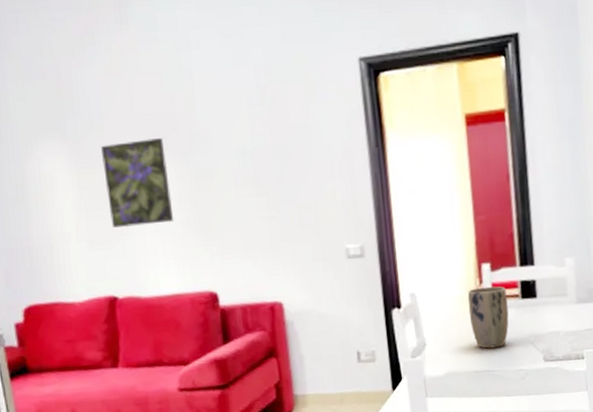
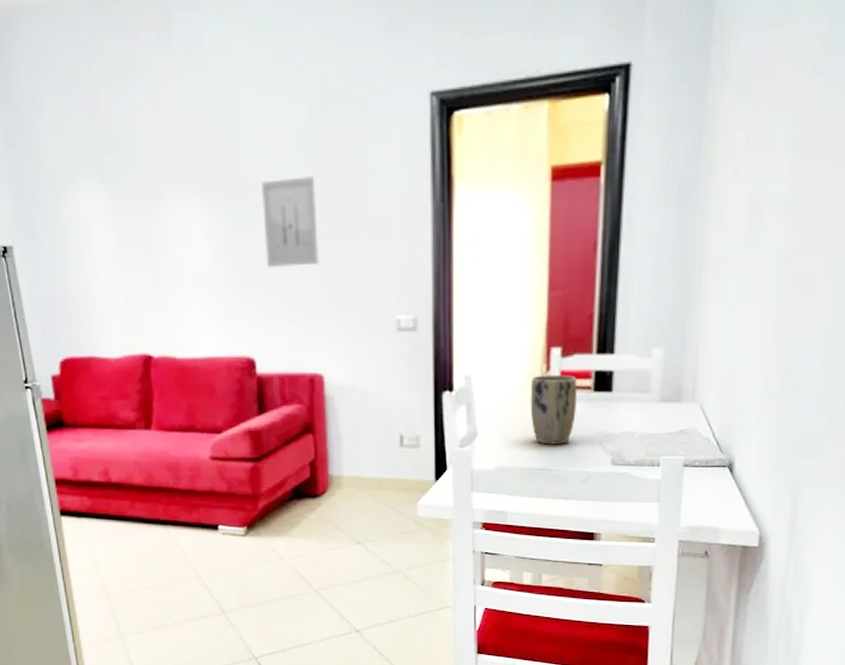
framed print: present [101,138,174,228] -> none [140,182,213,281]
wall art: none [215,129,273,210] -> present [261,175,320,268]

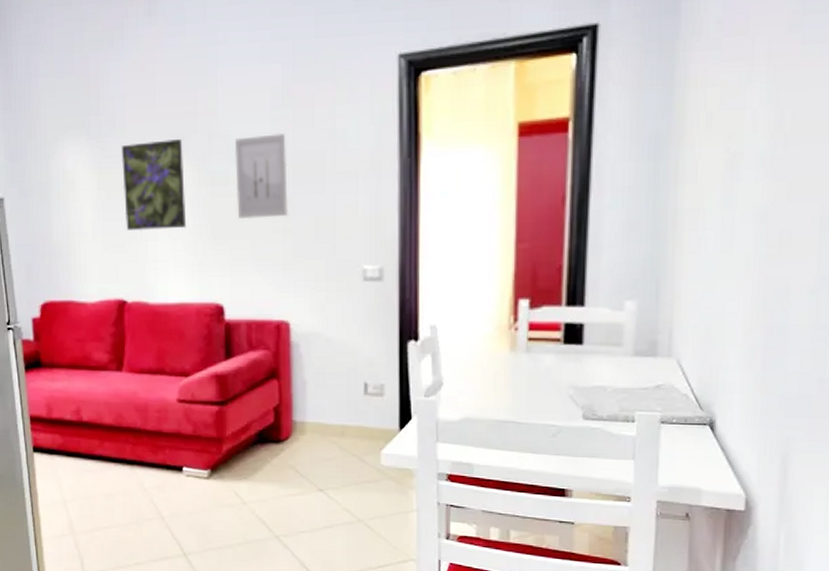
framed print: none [140,182,213,281] -> present [122,139,187,231]
plant pot: present [530,374,577,445] -> none [497,326,546,397]

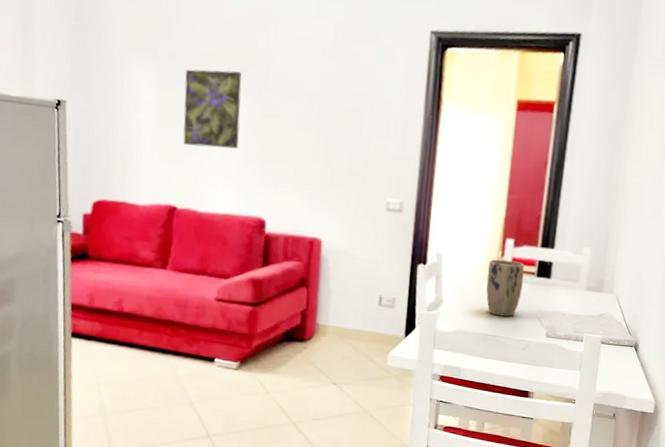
wall art: present [234,132,289,220] -> none [285,78,333,150]
plant pot: none [497,326,546,397] -> present [486,259,525,317]

